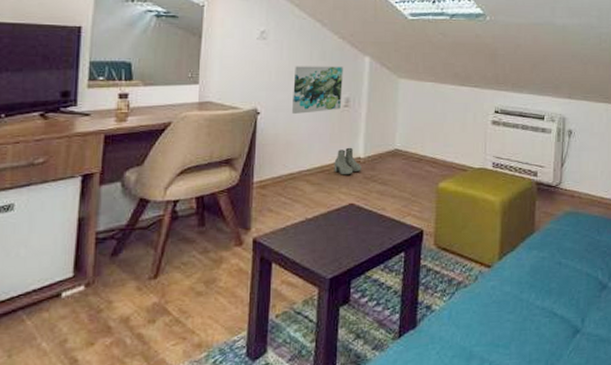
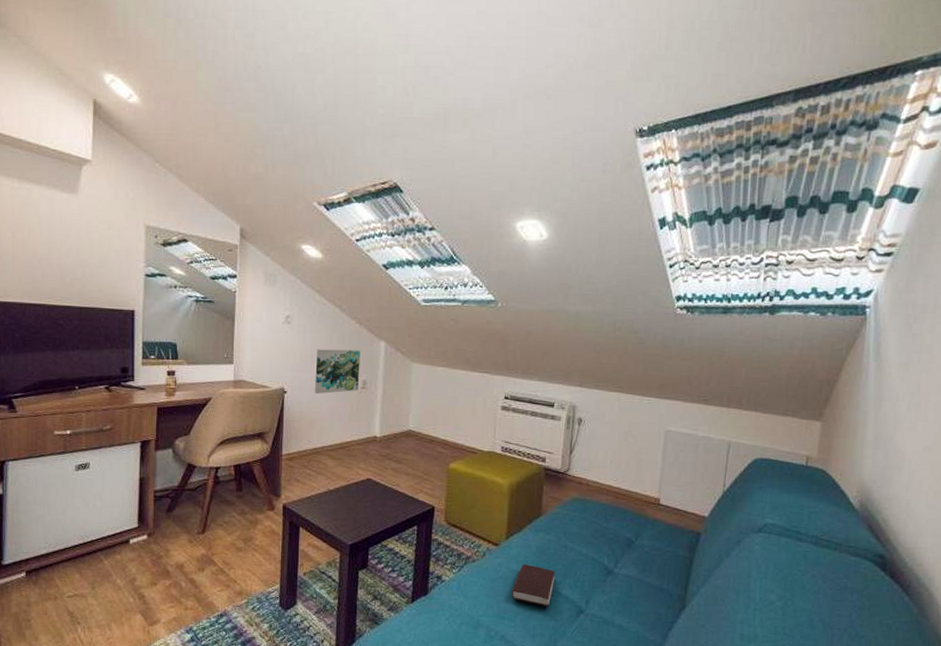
boots: present [334,147,362,175] -> none [353,426,378,452]
book: none [506,285,550,329] -> present [512,564,556,606]

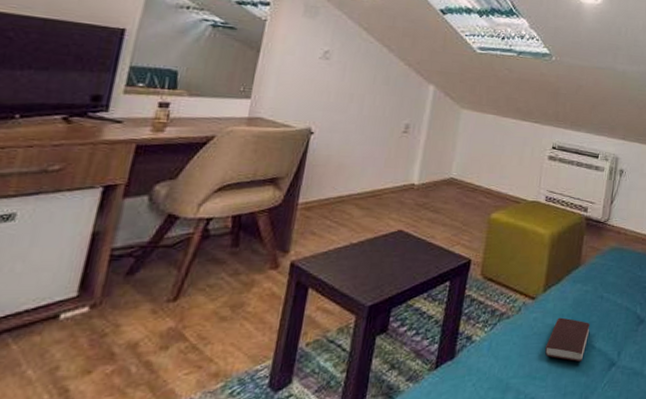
wall art: present [315,349,360,394] -> none [348,88,406,137]

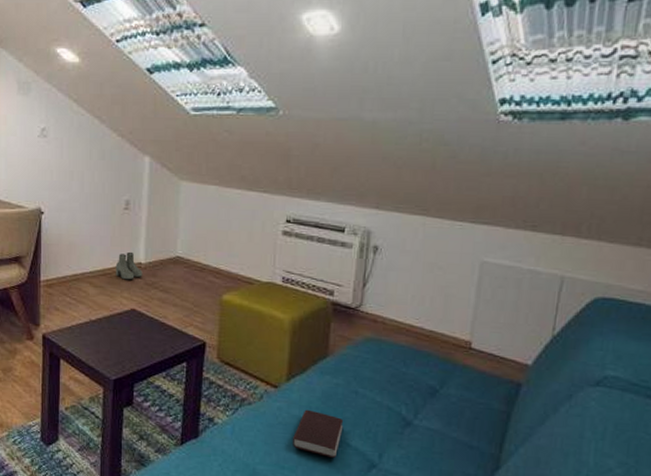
boots: none [385,173,415,201] -> present [115,251,143,280]

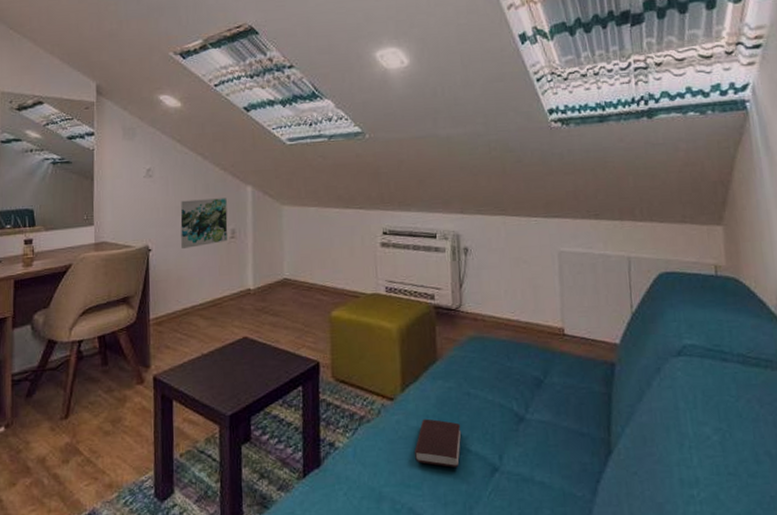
wall art: none [74,165,122,215] -> present [180,198,228,248]
boots: present [115,251,143,280] -> none [225,279,252,308]

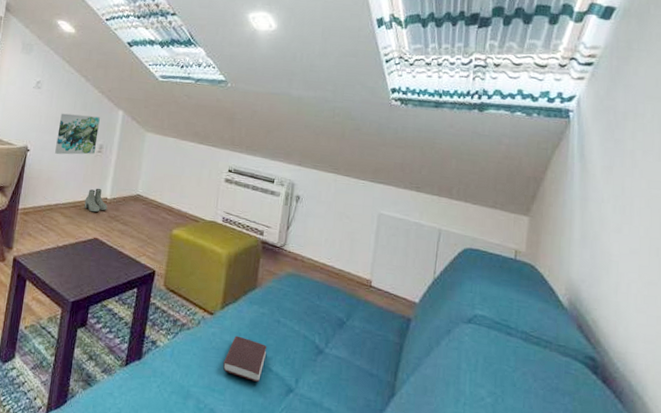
boots: none [225,279,252,308] -> present [84,188,108,213]

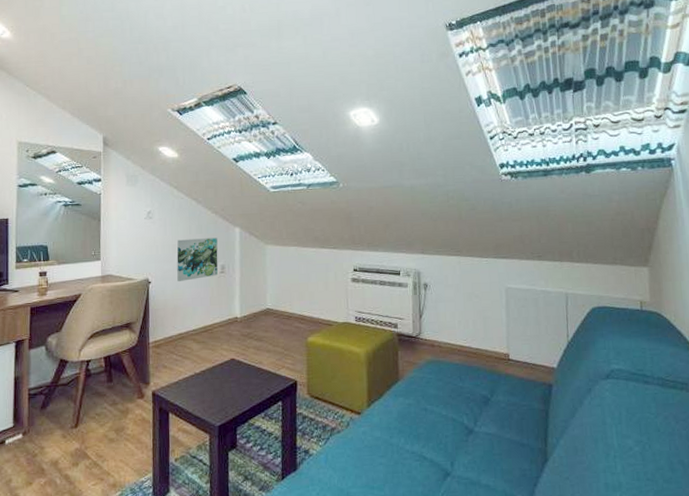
boots: present [84,188,108,213] -> none [215,308,239,334]
book: present [223,335,267,382] -> none [378,430,419,472]

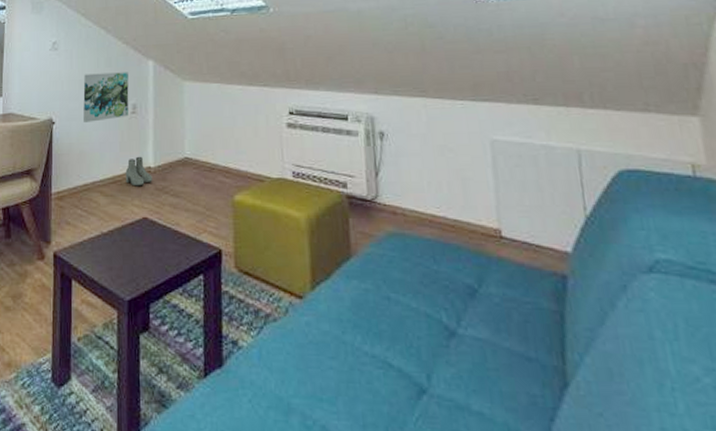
boots: none [215,308,239,334] -> present [125,156,153,186]

